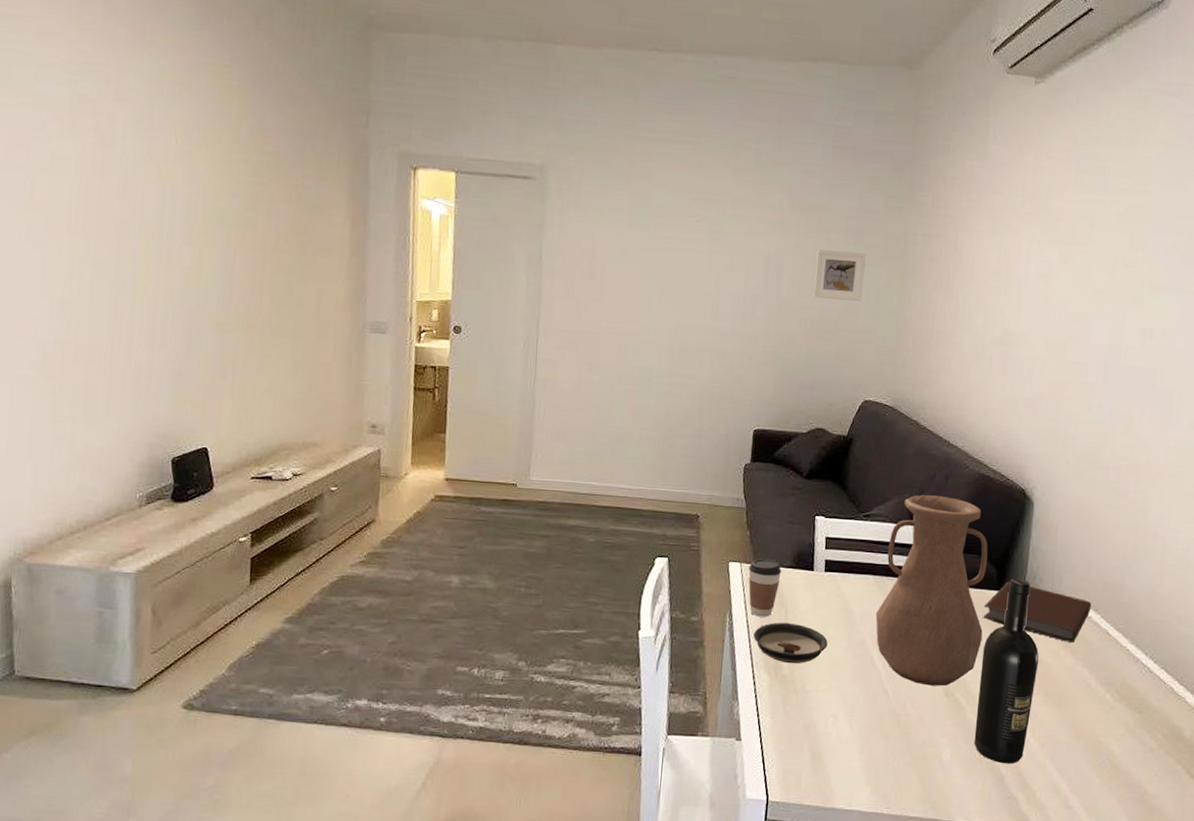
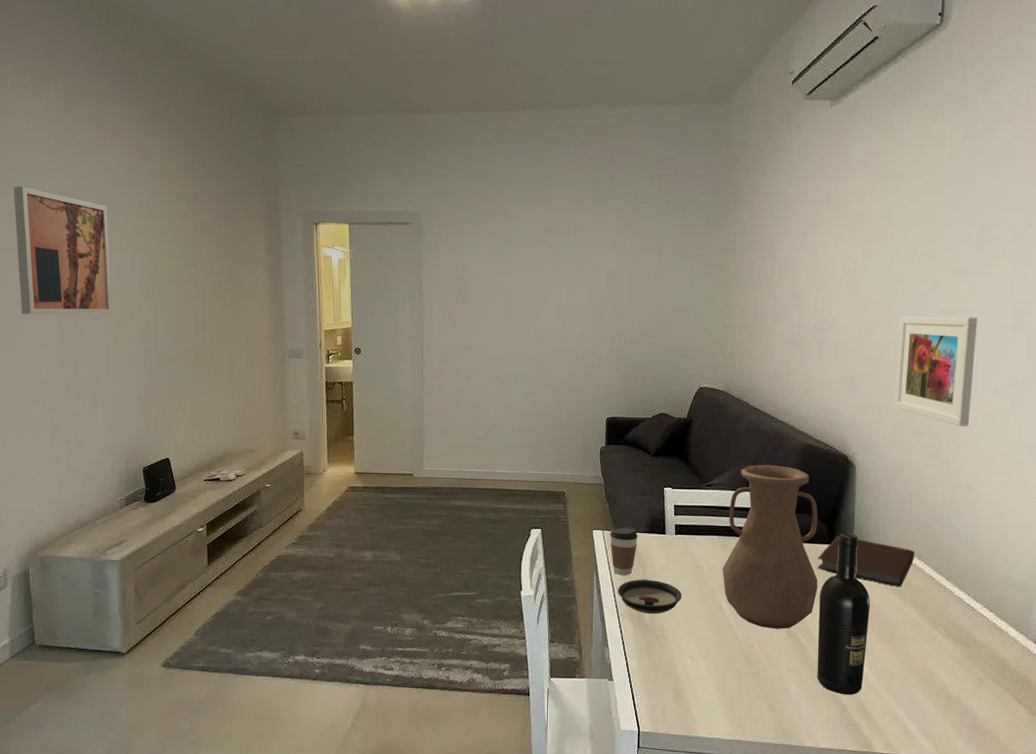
wall art: none [16,86,144,261] -> present [13,187,113,315]
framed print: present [813,249,866,301] -> none [649,262,692,304]
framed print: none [1081,334,1178,464] -> present [895,316,977,427]

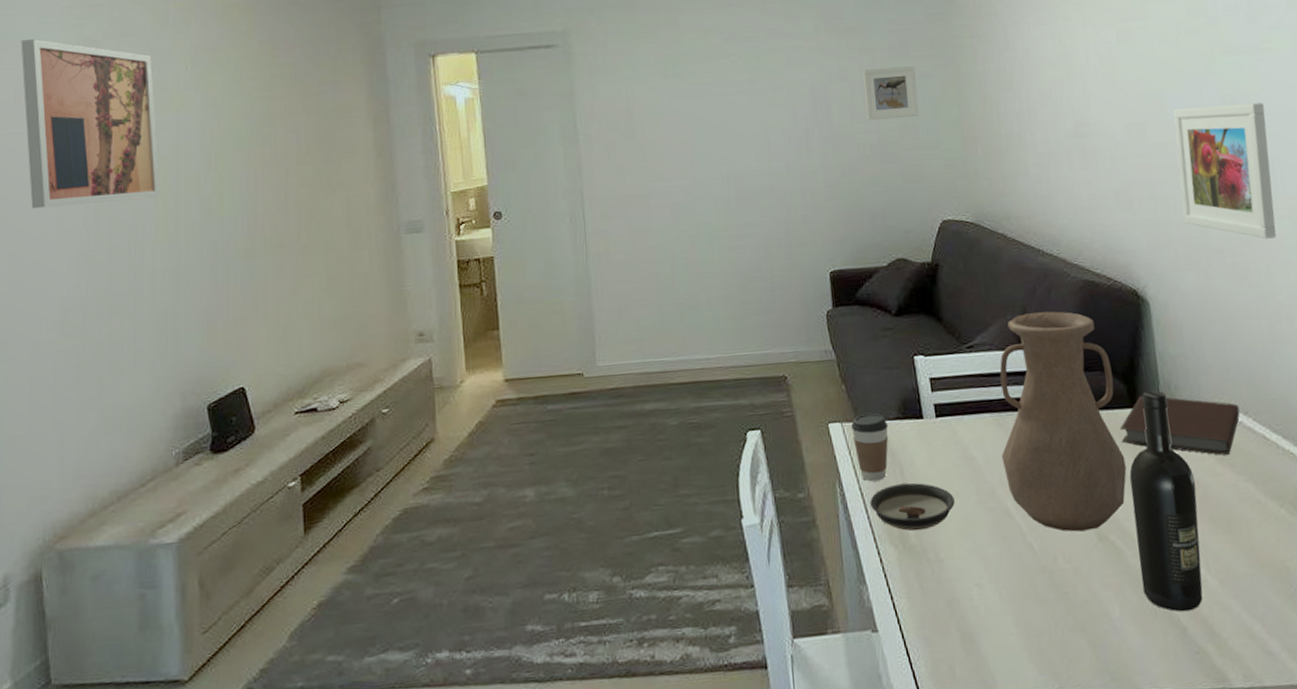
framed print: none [649,262,692,304] -> present [863,65,919,121]

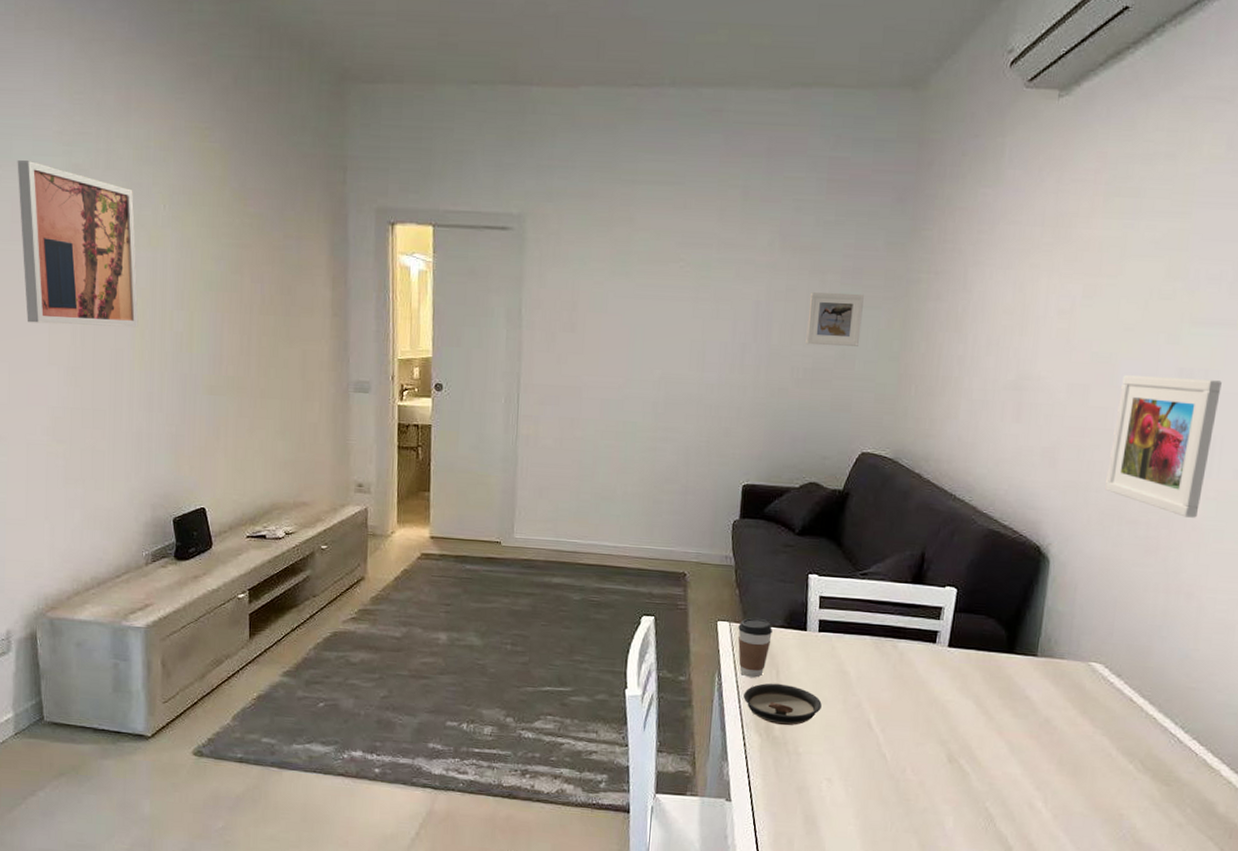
vase: present [999,311,1127,532] -> none [873,552,998,752]
notebook: present [1119,394,1240,455] -> none [990,643,1114,709]
wine bottle: present [1129,390,1203,612] -> none [979,640,1054,835]

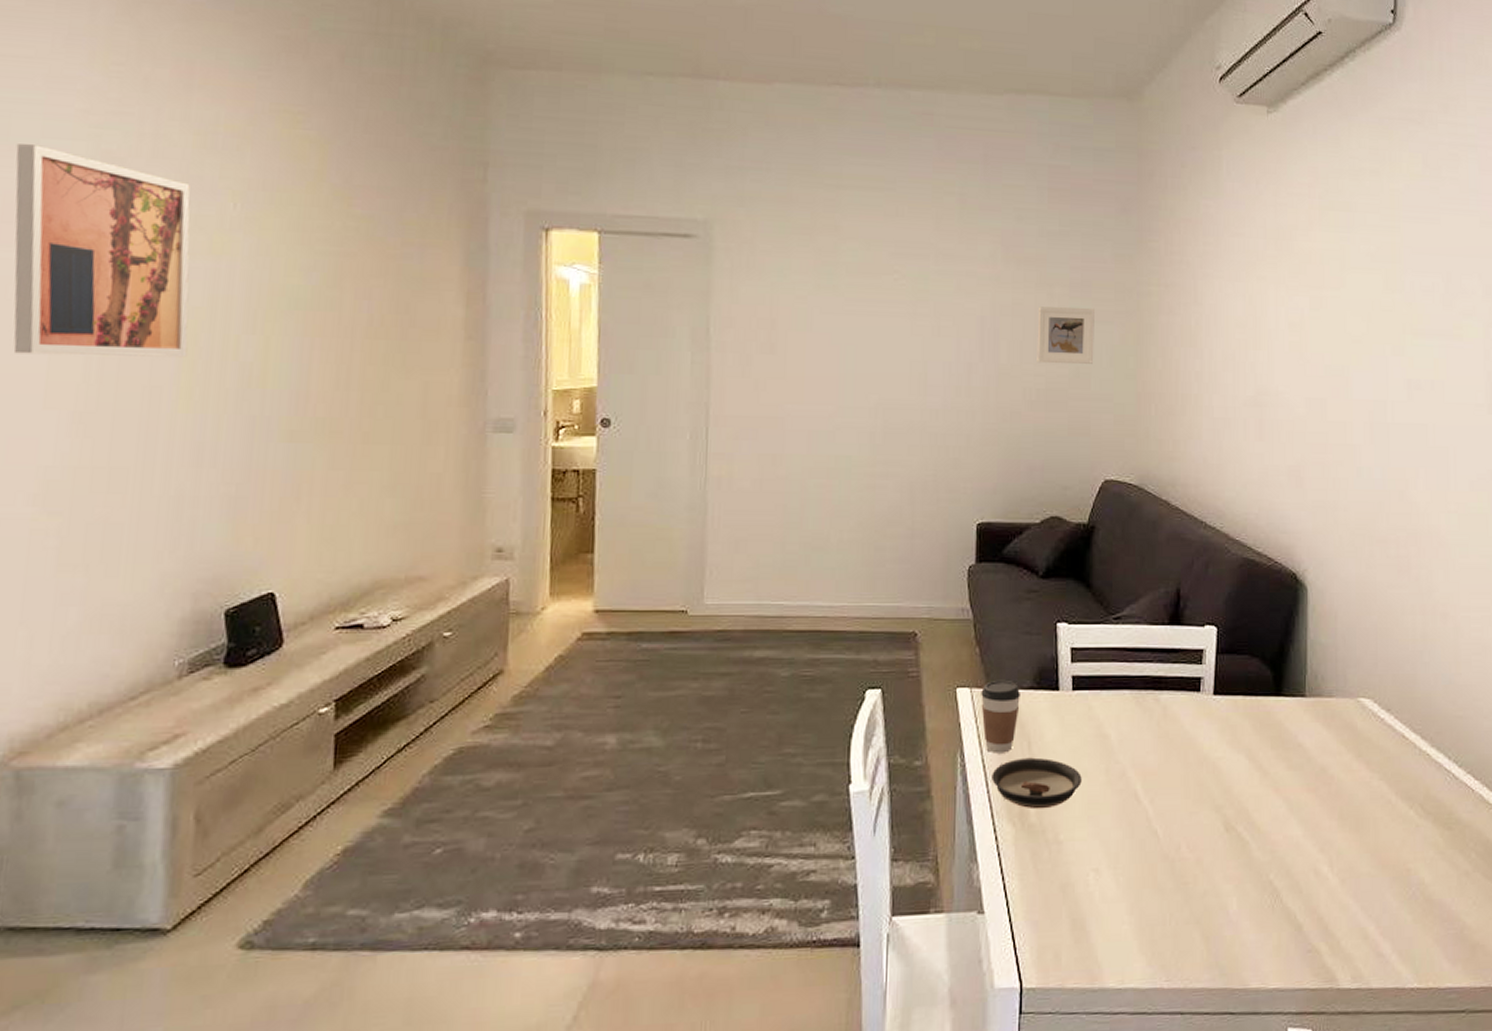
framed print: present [1105,375,1222,518] -> none [1353,388,1447,533]

